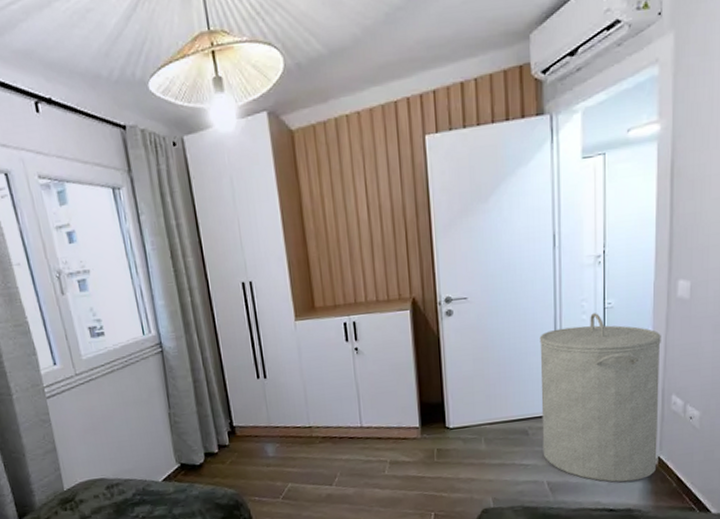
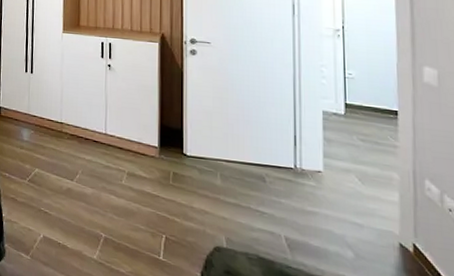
laundry hamper: present [539,313,661,483] -> none [278,80,412,265]

